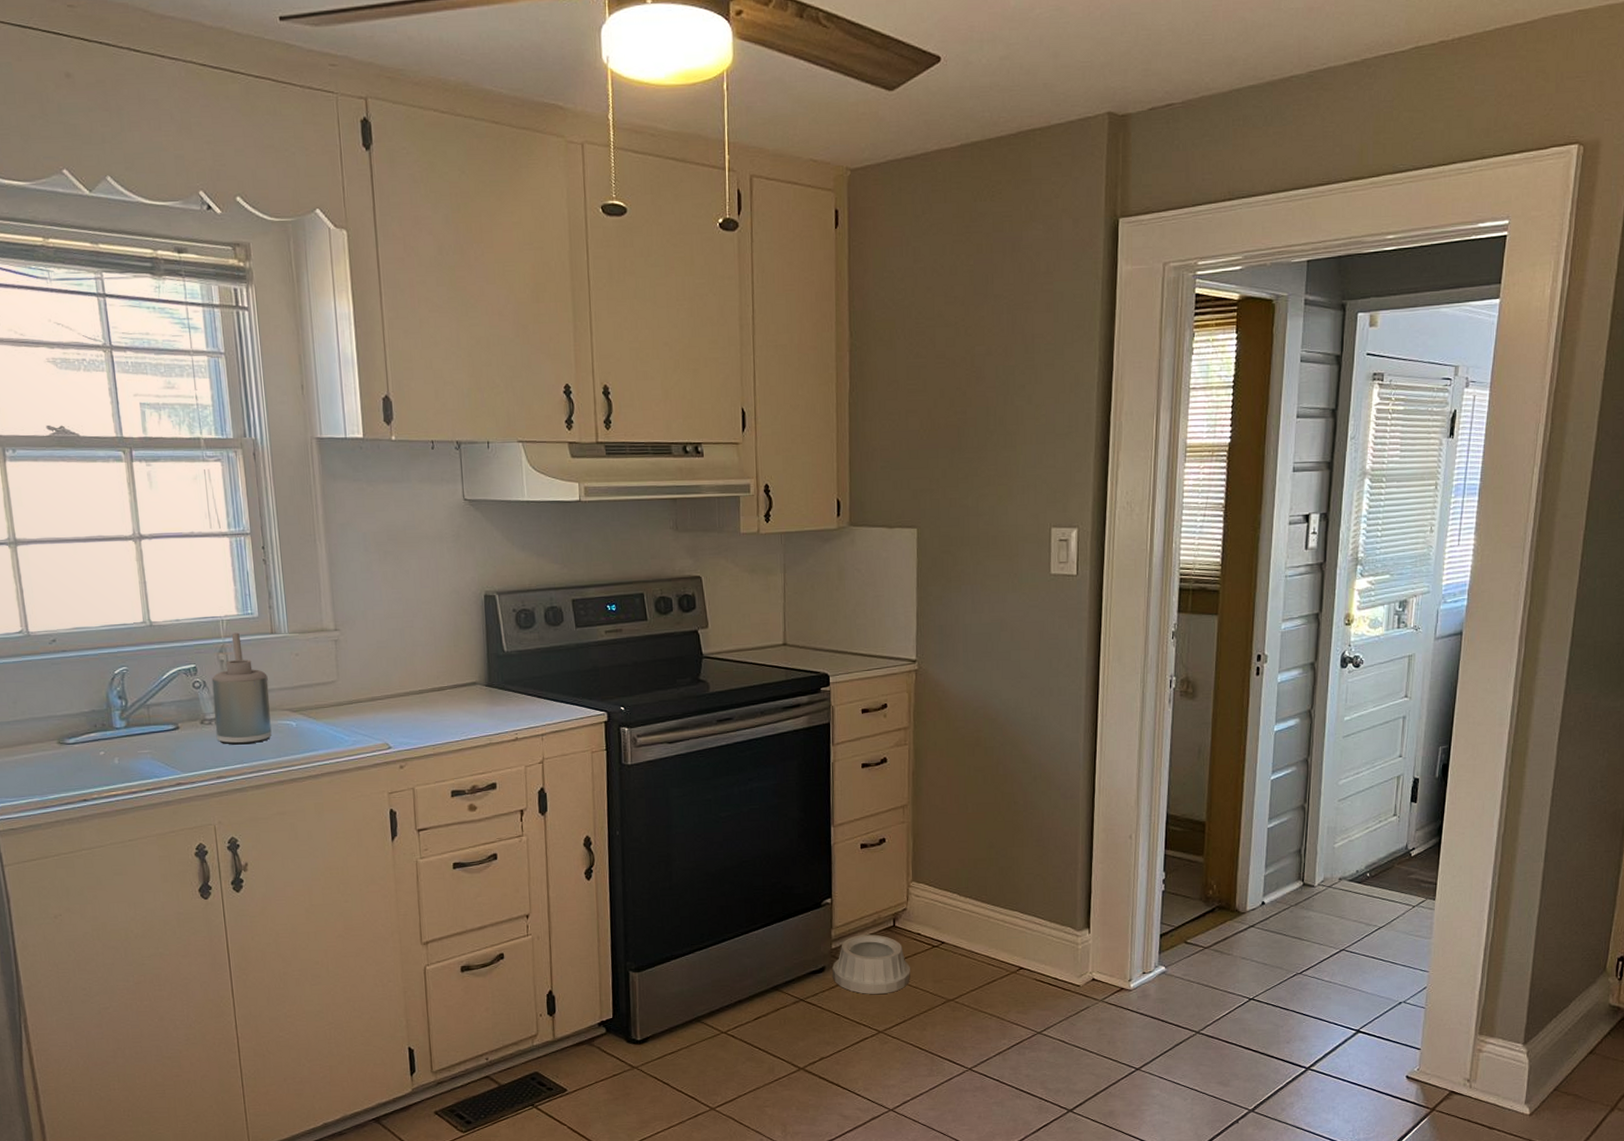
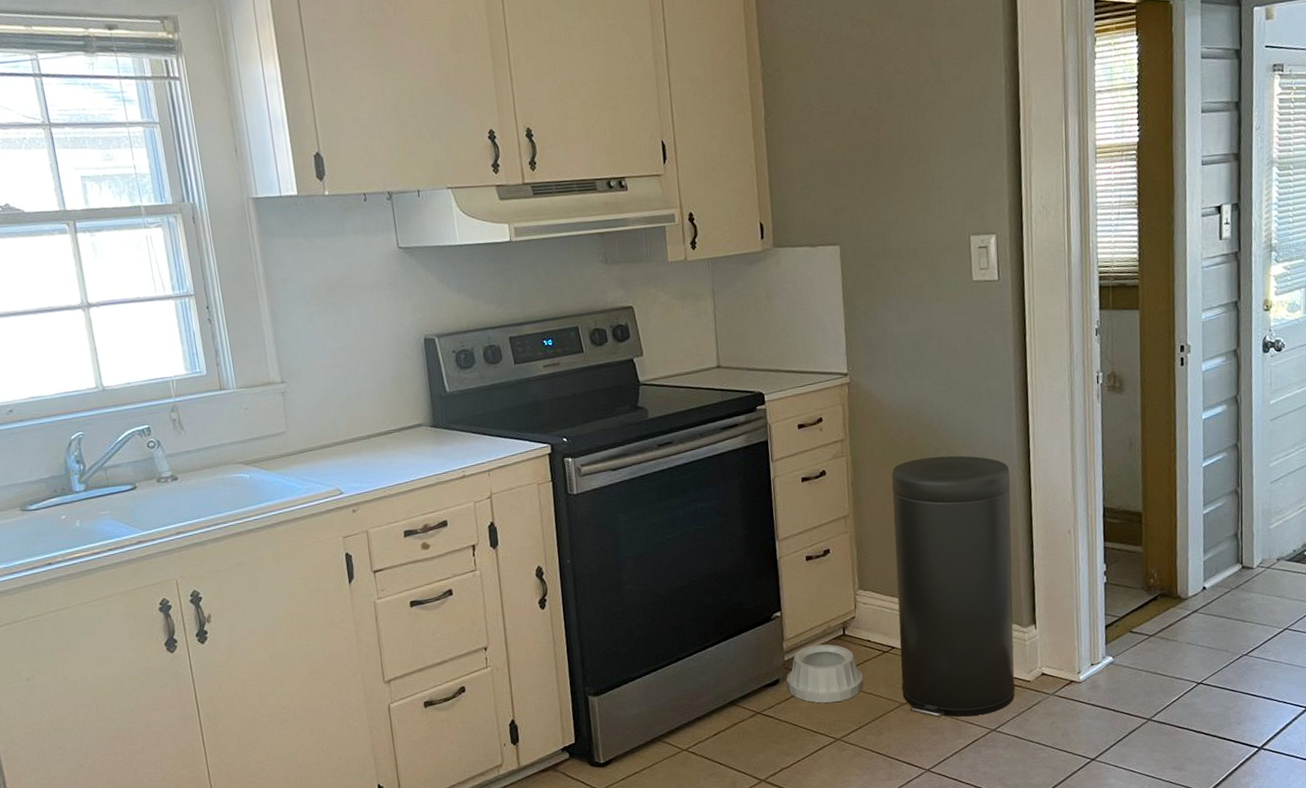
soap dispenser: present [211,632,272,745] -> none [165,391,227,501]
pedal bin: none [949,751,1075,1017] -> present [891,455,1016,718]

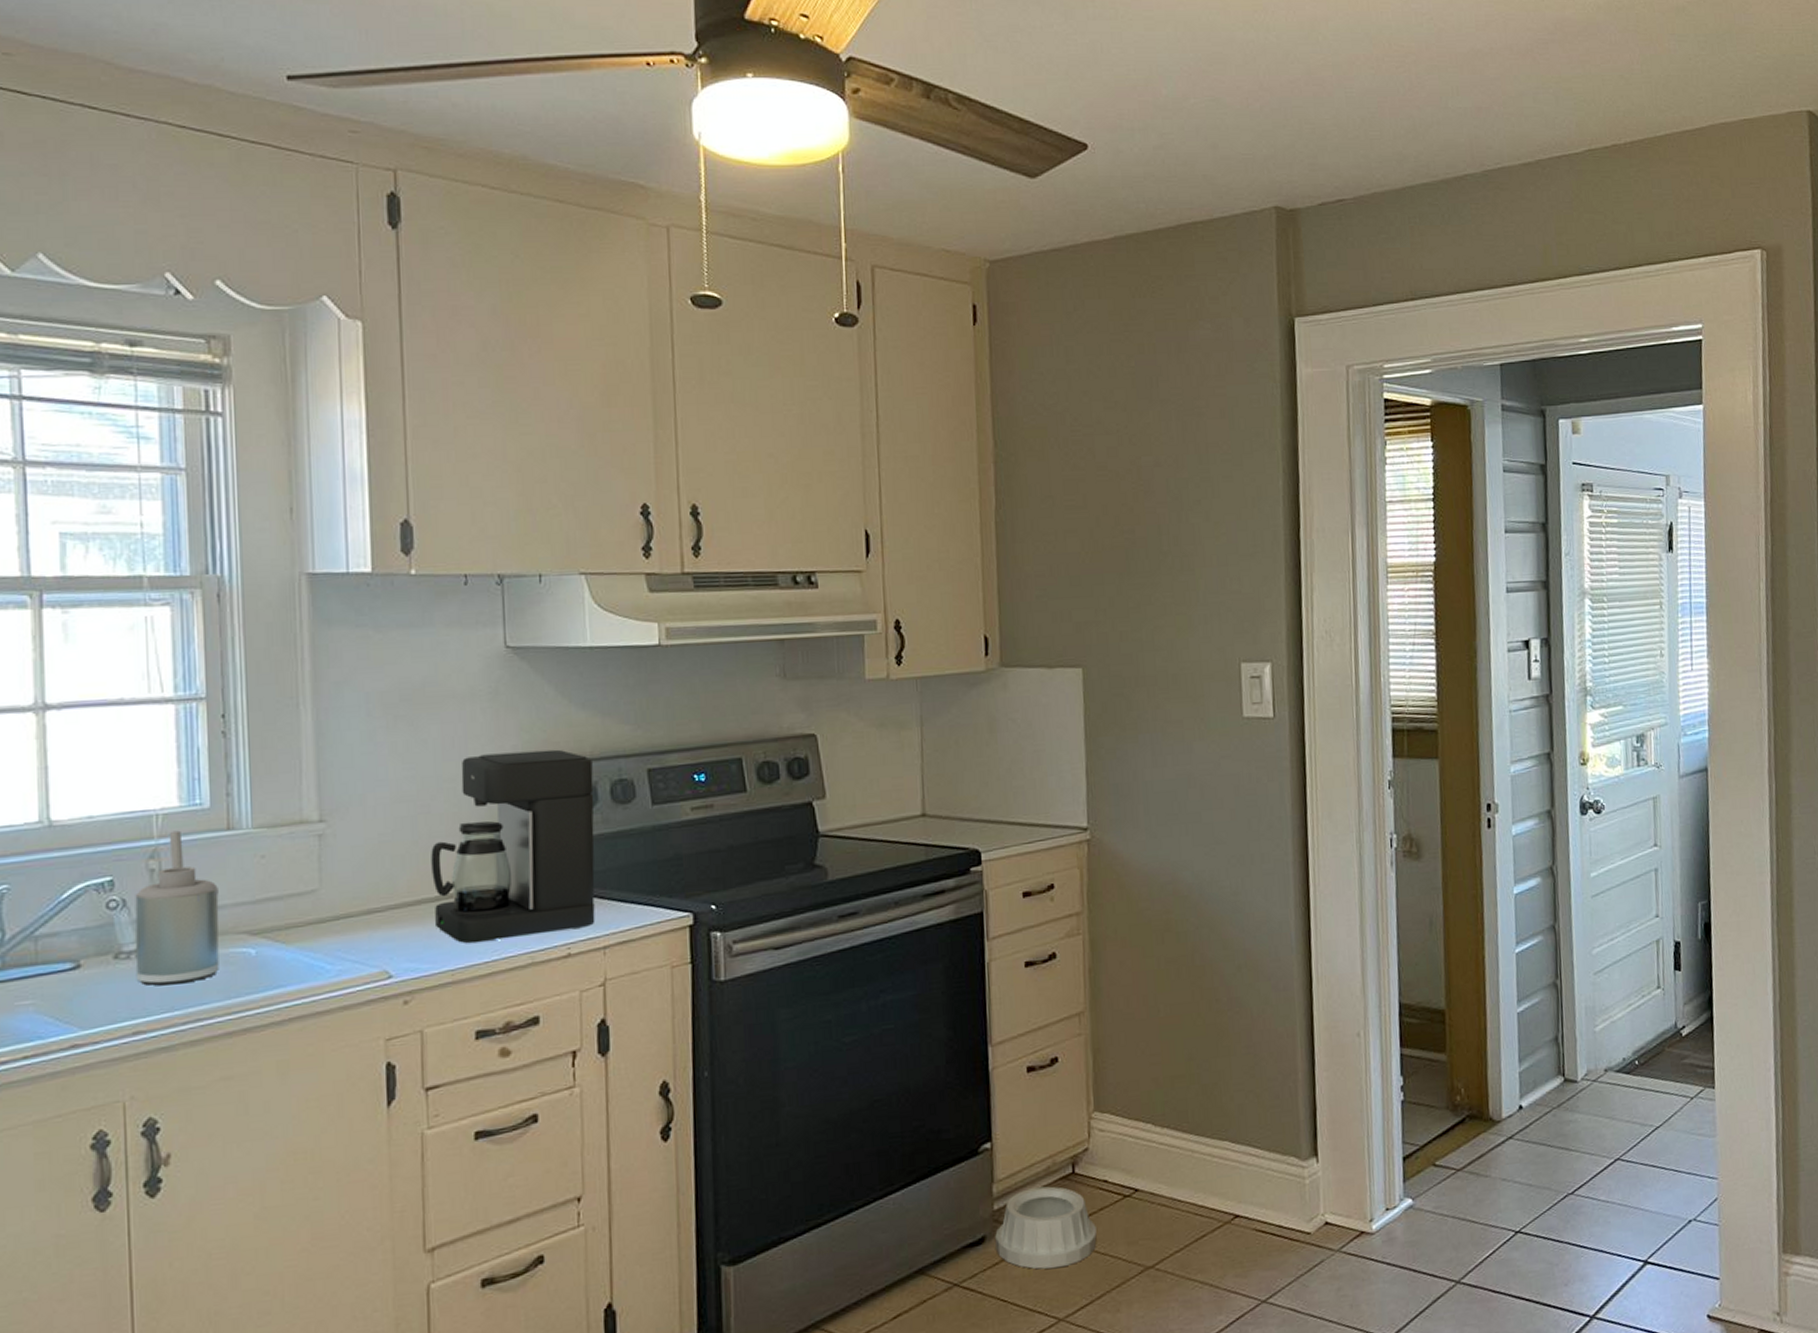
soap dispenser: none [165,391,227,501] -> present [135,830,219,986]
coffee maker: none [360,324,481,469] -> present [431,749,596,944]
pedal bin: present [891,455,1016,718] -> none [1139,935,1292,1286]

